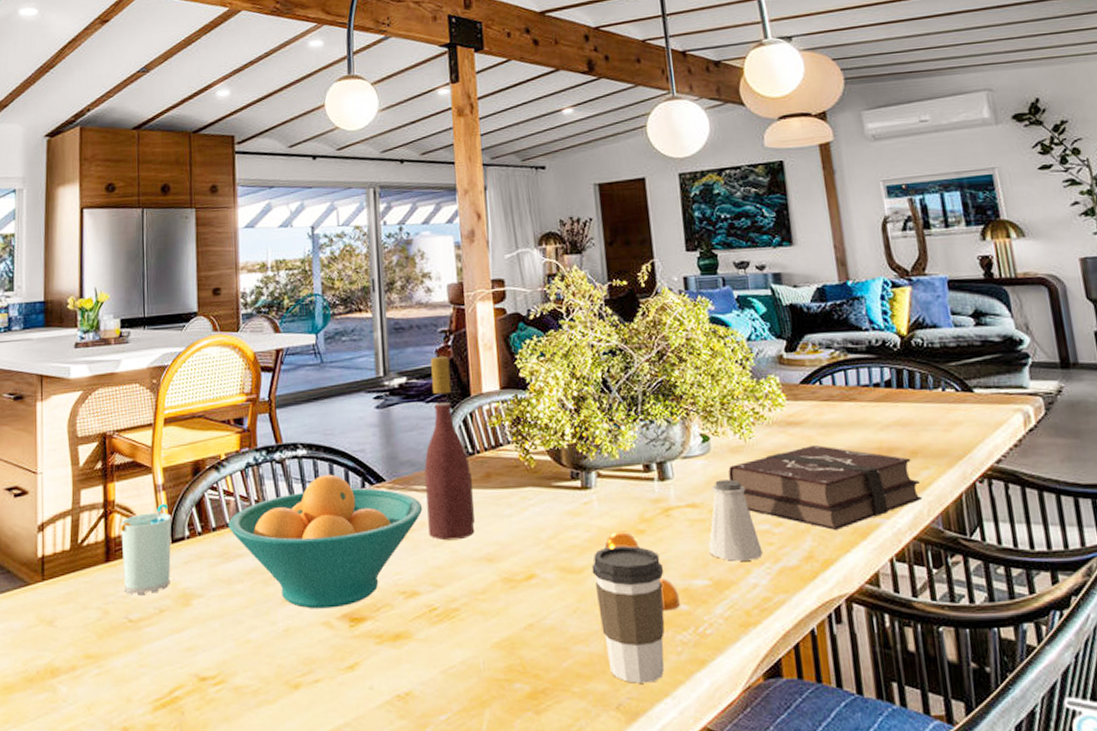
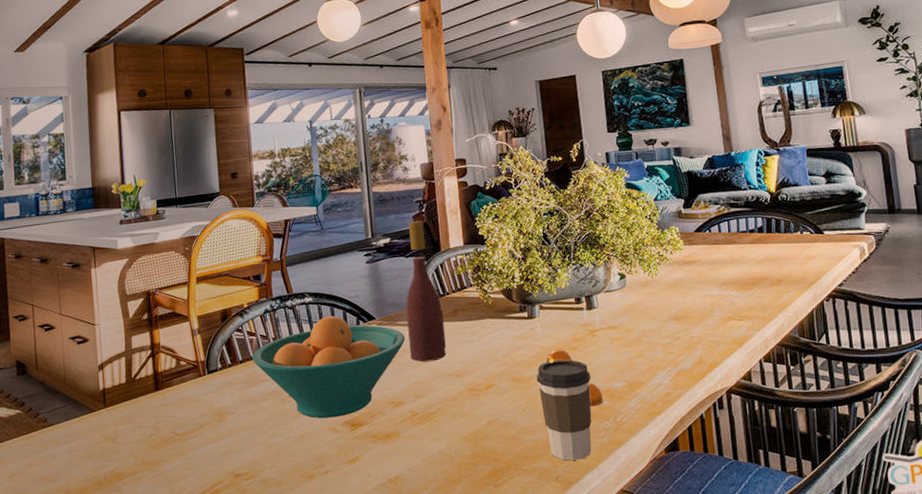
cup: present [120,503,172,596] -> none [165,344,208,415]
saltshaker: present [709,479,763,561] -> none [625,306,665,367]
hardback book: present [728,445,923,530] -> none [640,278,784,341]

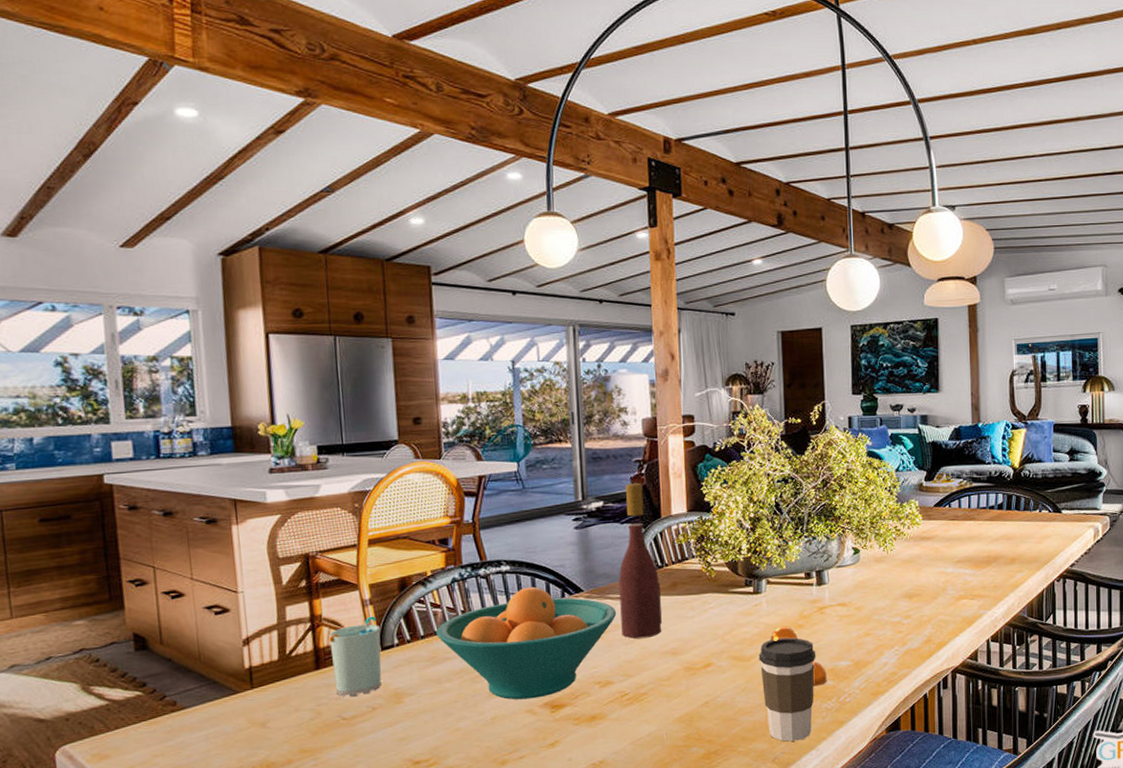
cup: none [165,344,208,415] -> present [329,616,382,697]

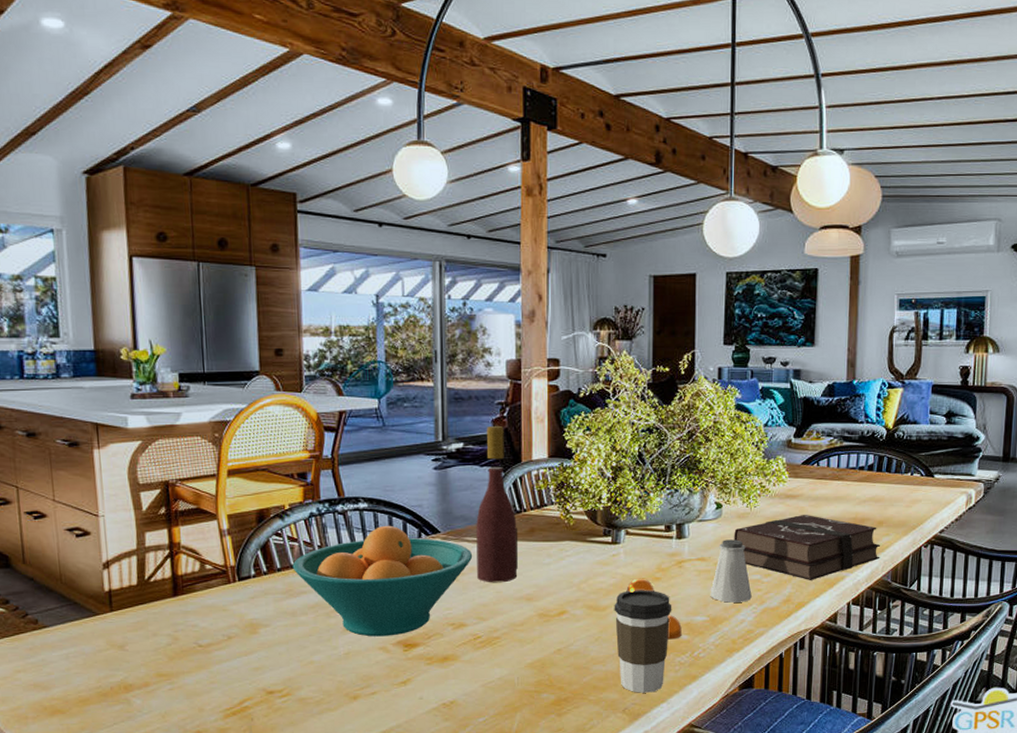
cup: present [329,616,382,697] -> none [187,546,238,625]
saltshaker: none [852,583,893,646] -> present [710,539,752,603]
hardback book: none [873,555,1015,620] -> present [734,515,880,580]

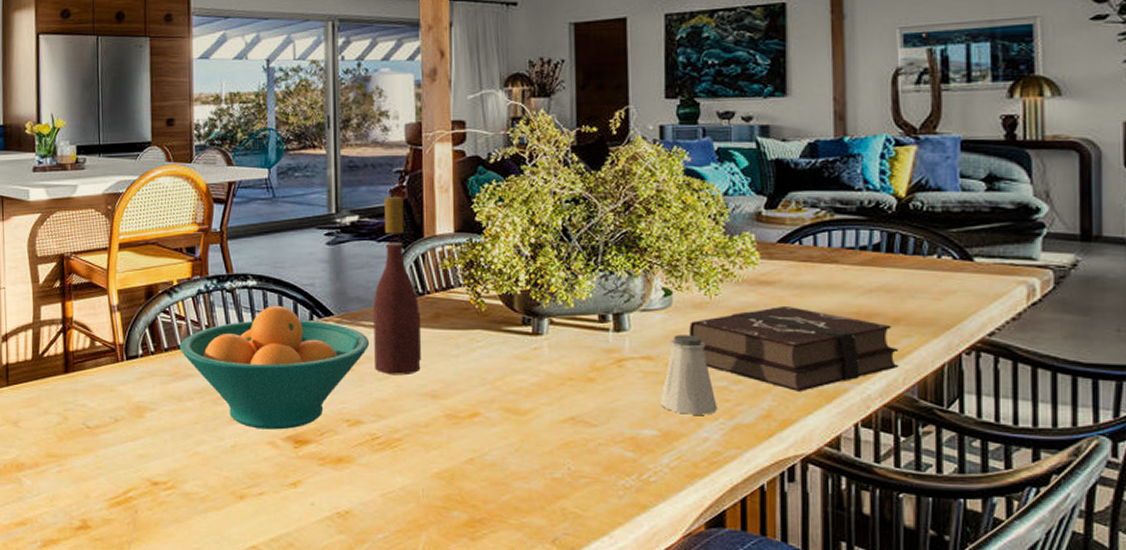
coffee cup: present [614,590,672,693] -> none [537,392,612,522]
pepper shaker: present [626,578,682,640] -> none [552,377,625,457]

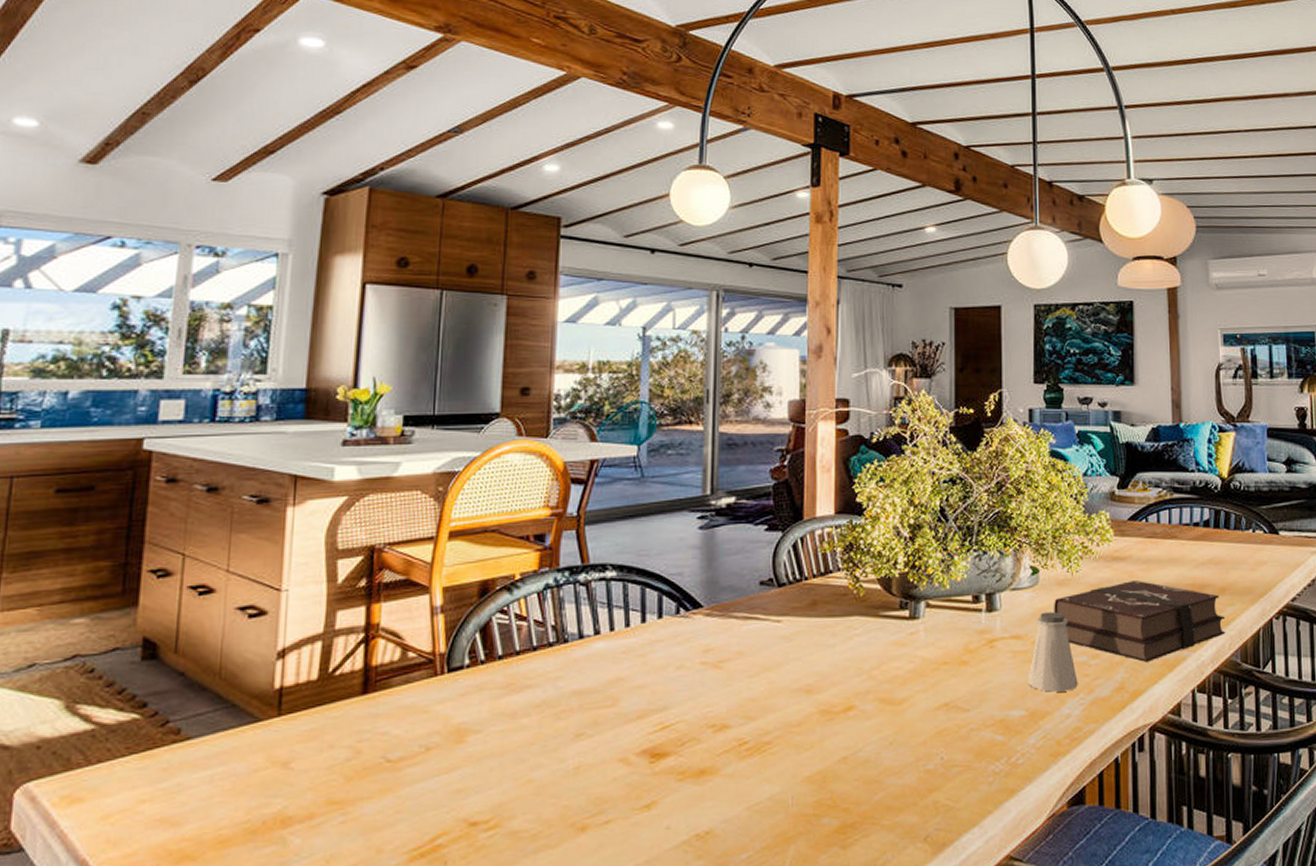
fruit bowl: present [179,305,370,430] -> none [517,598,742,745]
wine bottle: present [373,197,422,376] -> none [746,477,798,671]

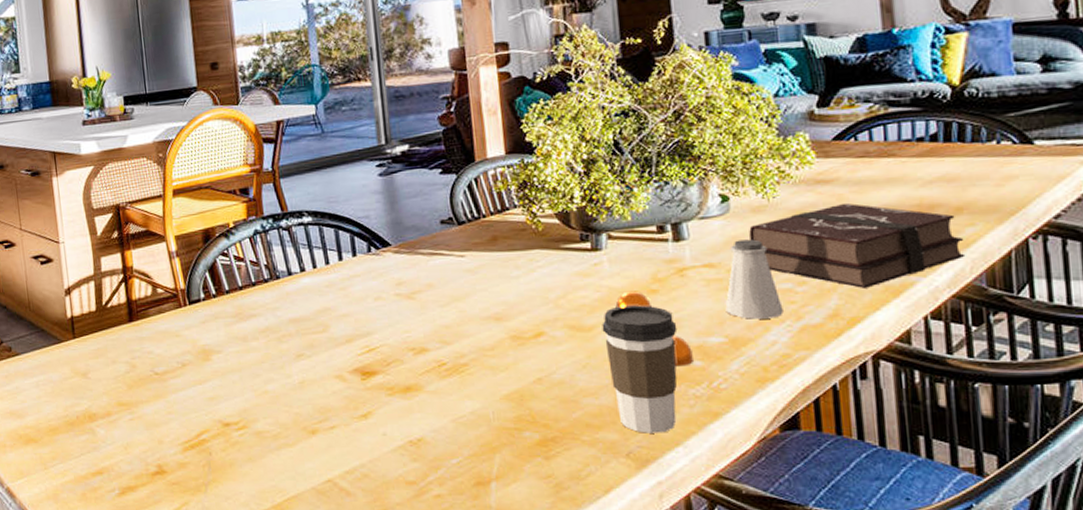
coffee cup: none [912,677,983,815] -> present [602,305,677,433]
pepper shaker: none [927,662,995,742] -> present [615,290,693,367]

